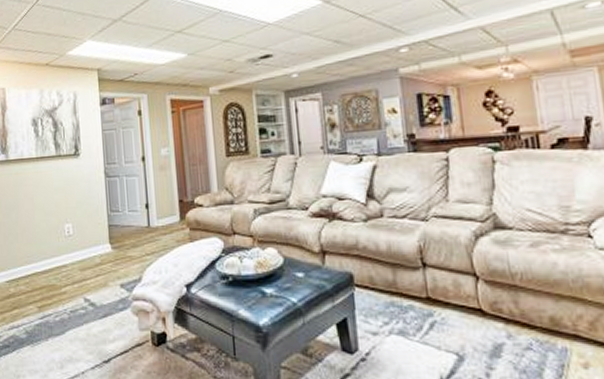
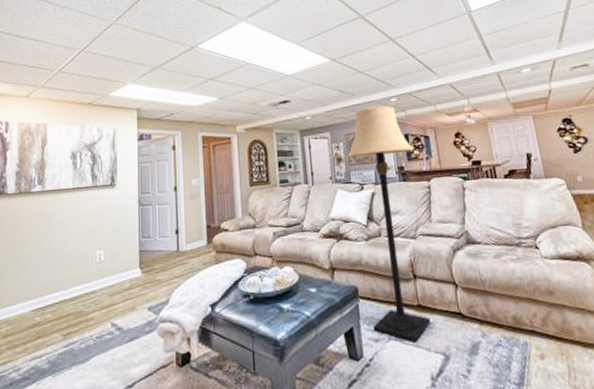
lamp: none [342,58,442,339] -> present [347,105,431,342]

